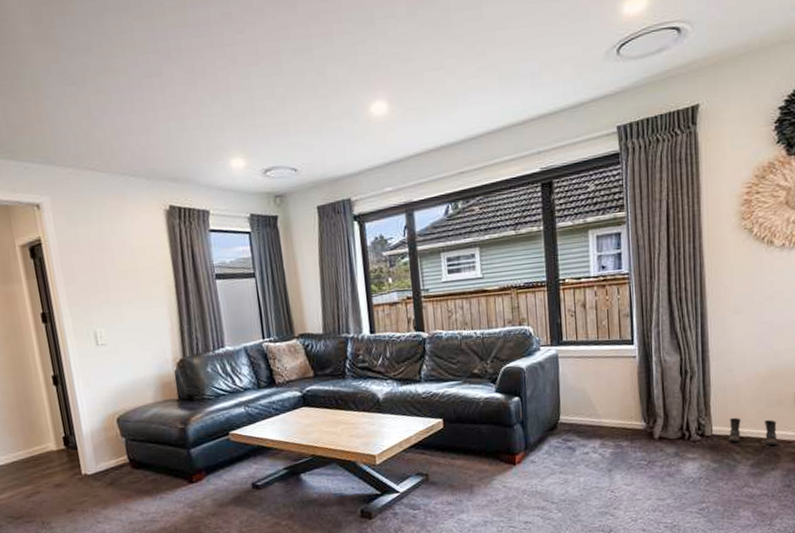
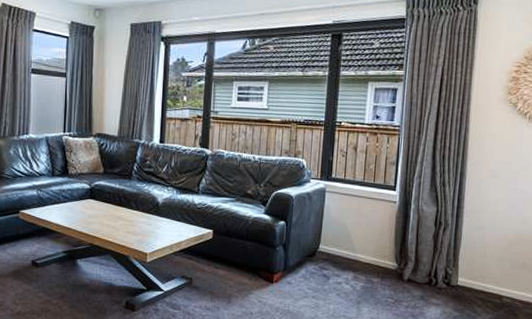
boots: present [728,417,778,446] -> none [472,272,518,305]

